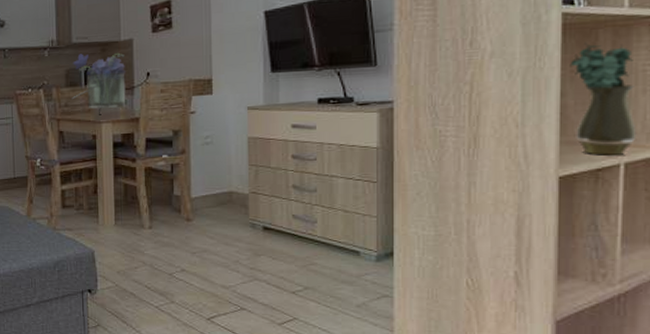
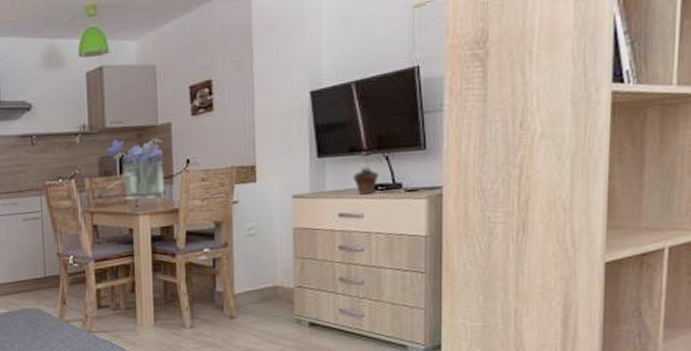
succulent plant: none [306,74,331,107] -> present [353,159,379,195]
vase: present [570,42,637,155] -> none [618,122,682,240]

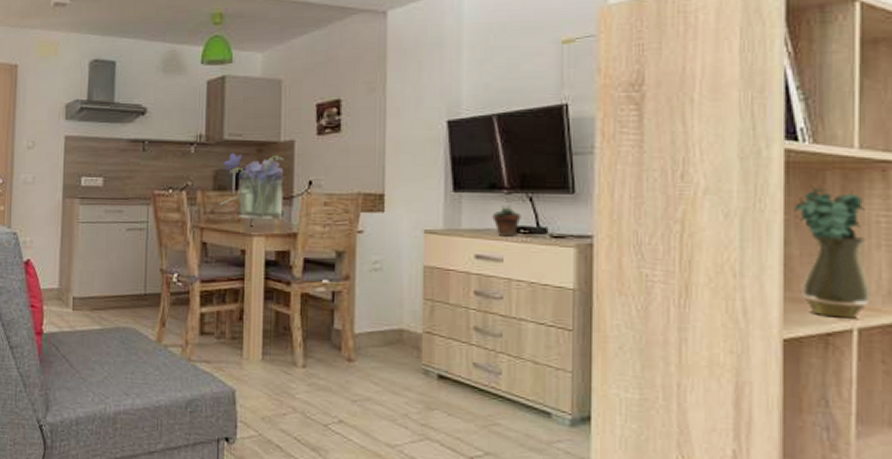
vase: none [618,122,682,240] -> present [794,184,871,319]

